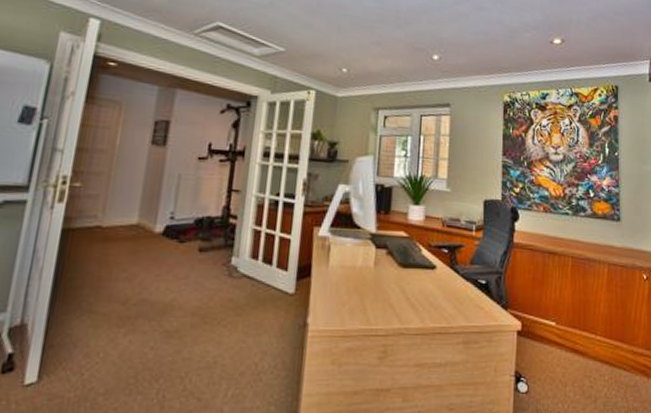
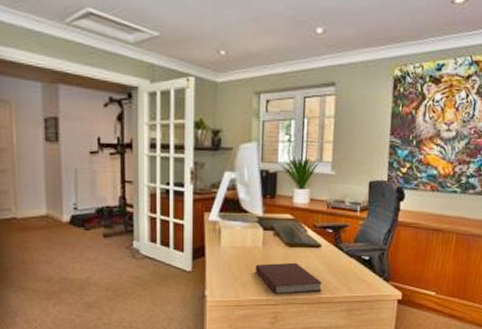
notebook: none [364,285,437,324] -> present [255,262,322,295]

